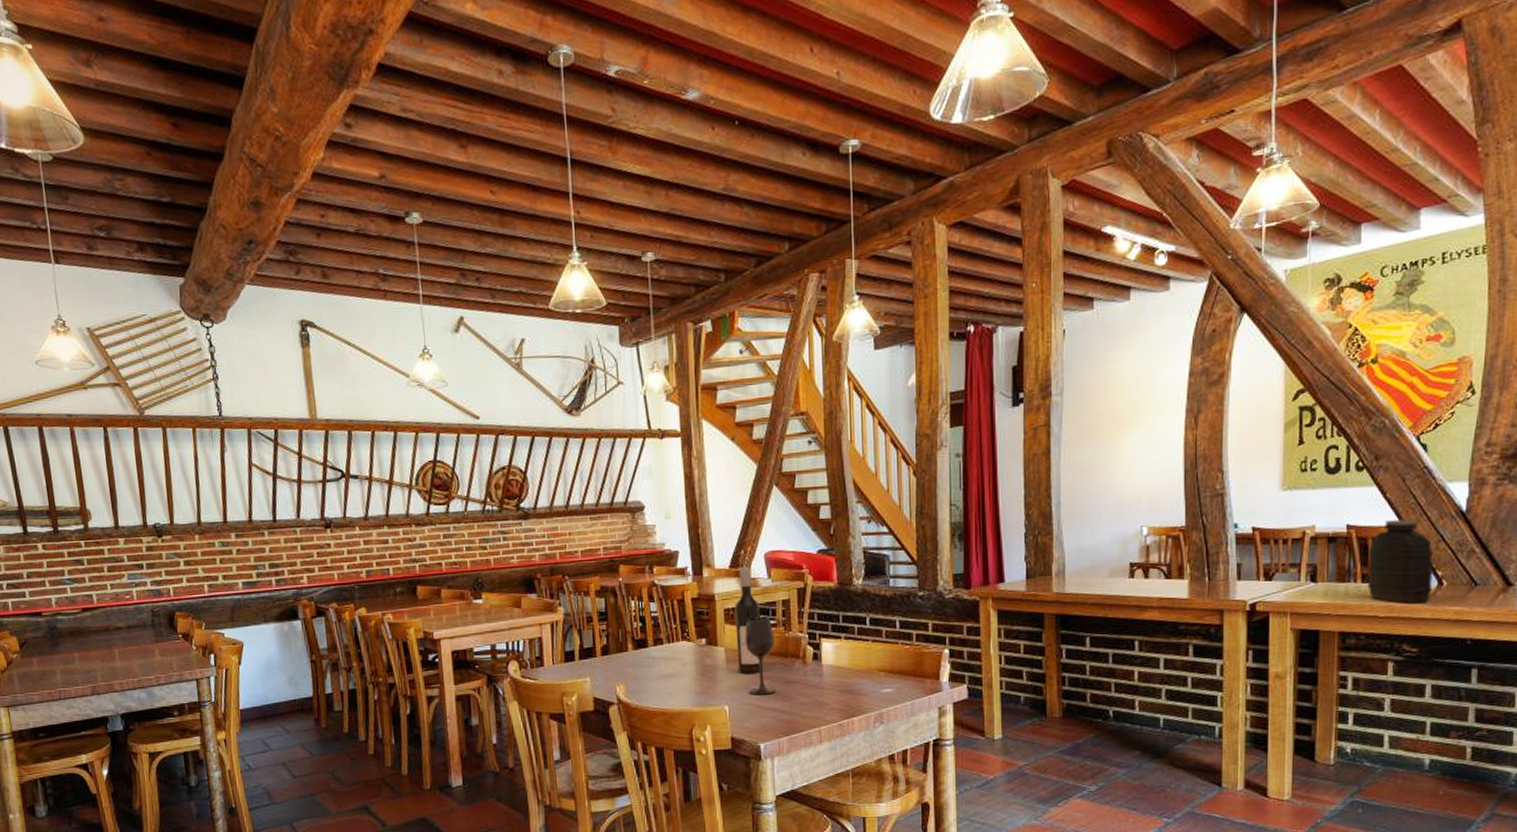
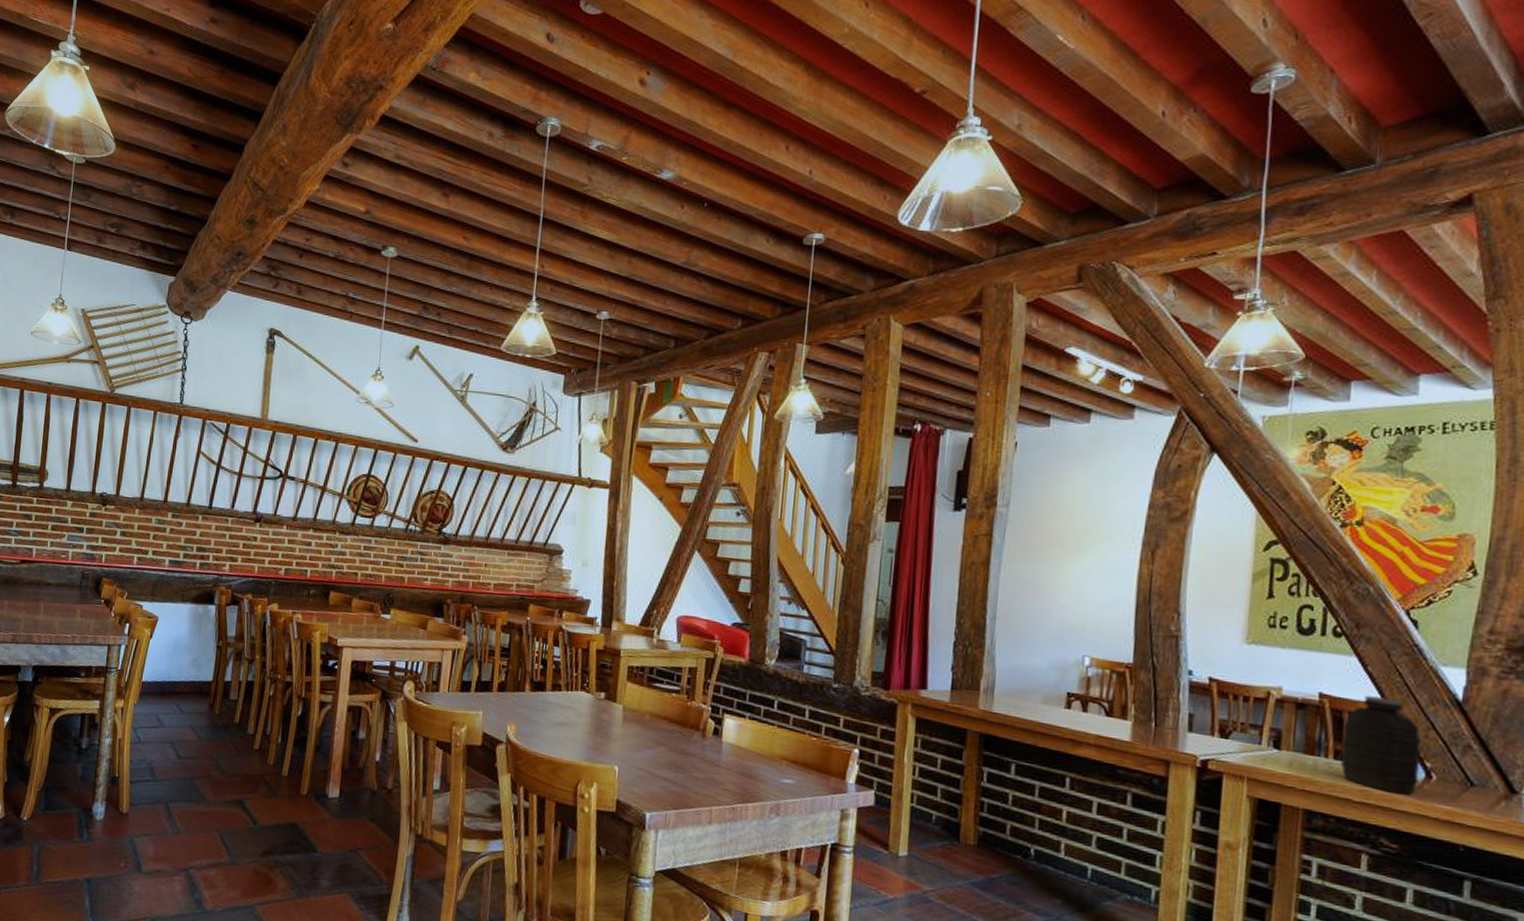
bottle: present [735,566,761,674] -> none [633,626,665,738]
wine glass: present [744,617,776,695] -> none [642,679,676,763]

